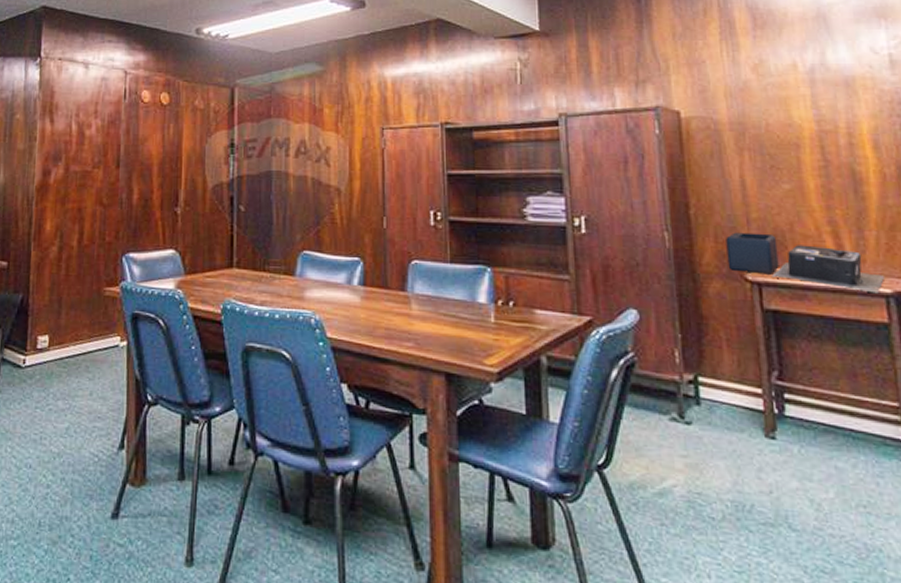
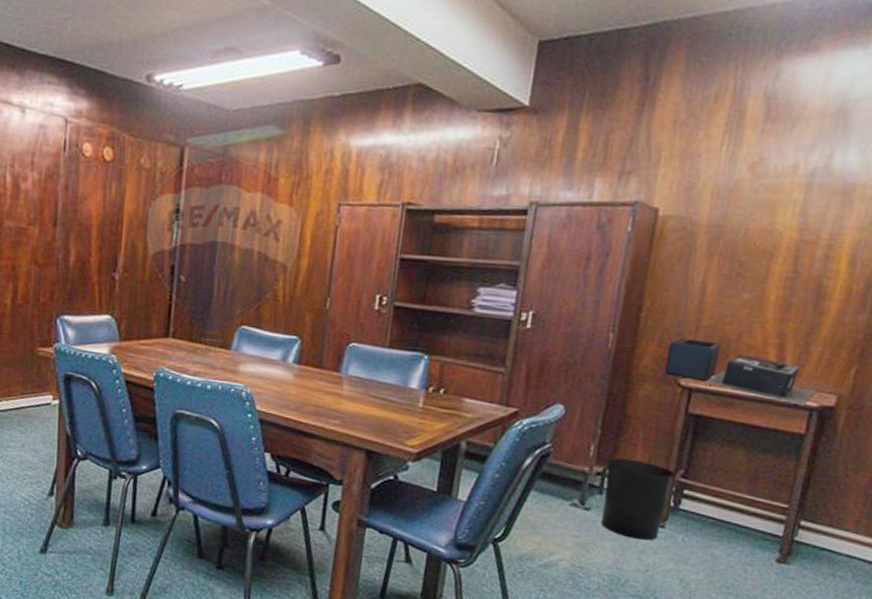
waste bin: none [694,362,771,455] -> present [601,458,675,540]

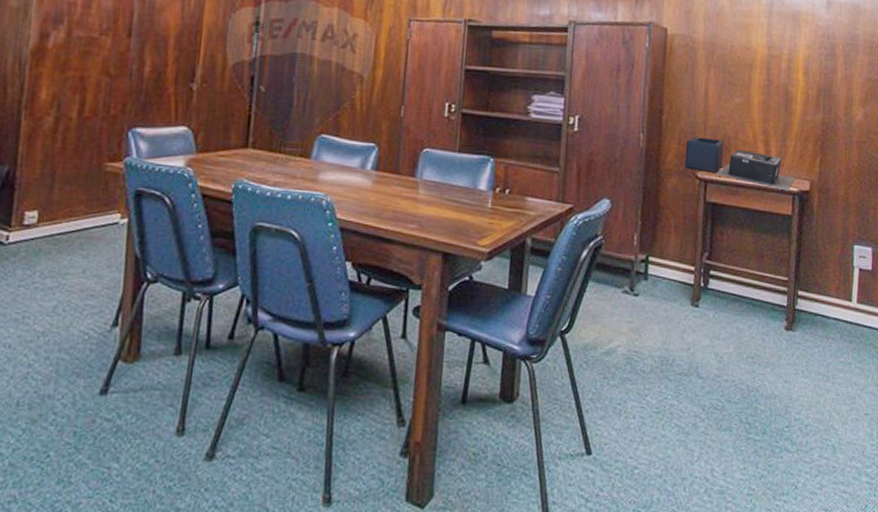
waste bin: present [601,458,675,540] -> none [647,245,702,320]

